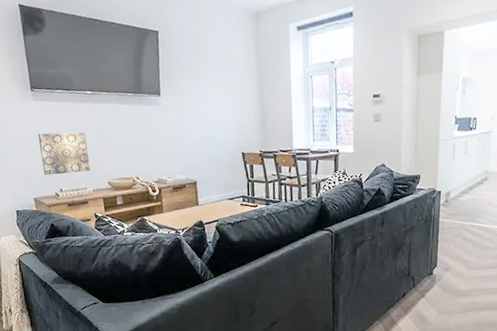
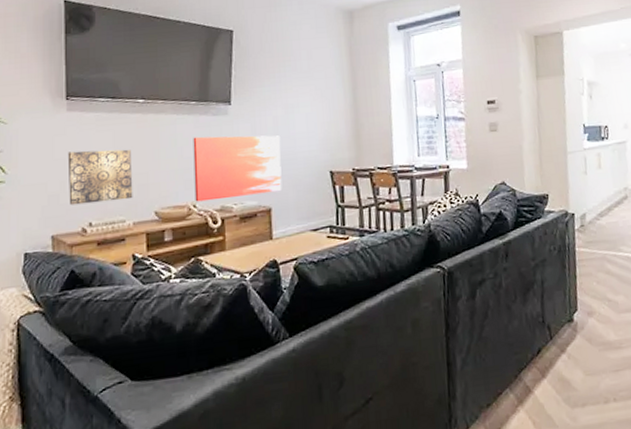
wall art: none [132,122,205,175] -> present [193,135,282,202]

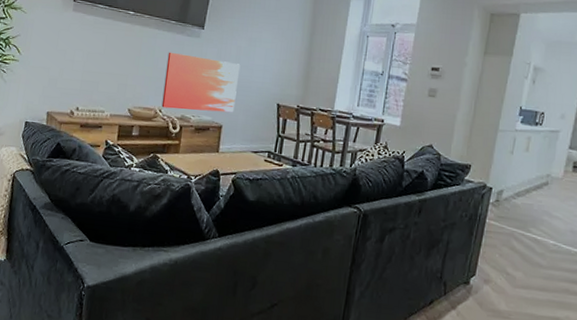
wall art: present [67,149,133,206] -> none [64,45,117,95]

